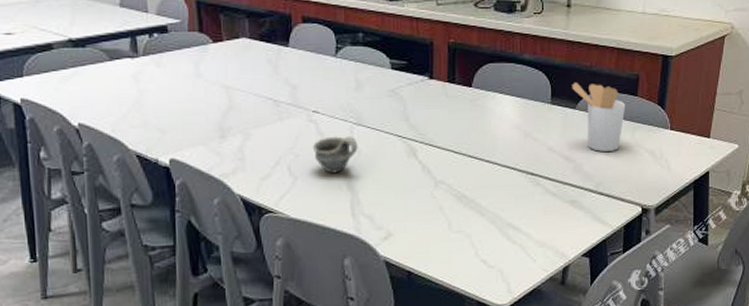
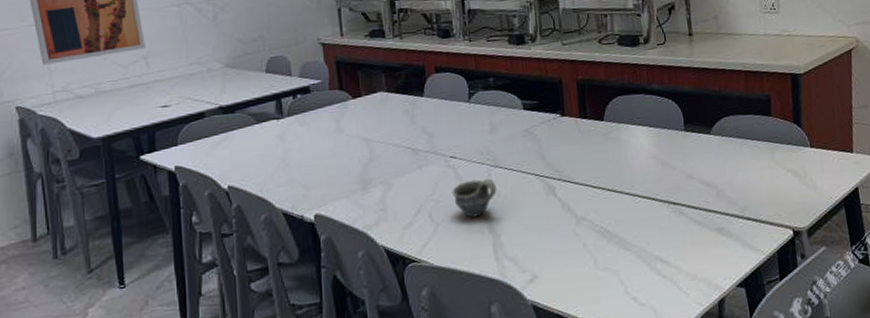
utensil holder: present [572,83,626,152] -> none [703,107,761,175]

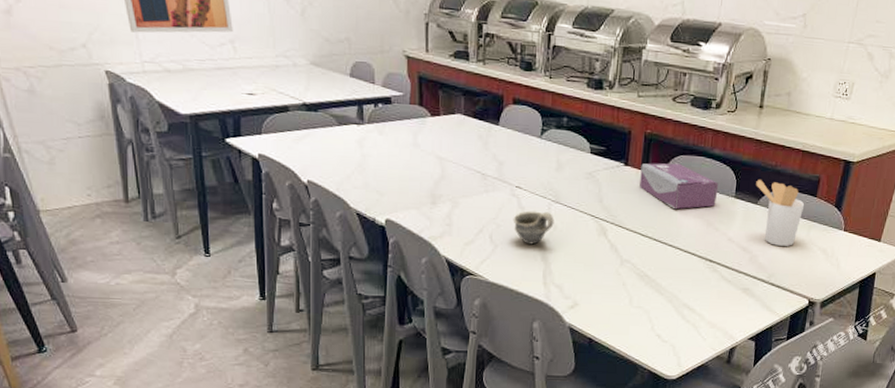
tissue box: none [579,104,666,154] -> present [639,163,719,210]
utensil holder: none [703,107,761,175] -> present [756,180,805,246]

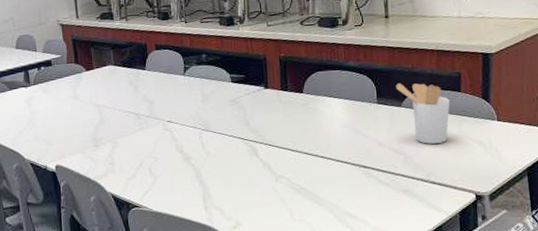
cup: present [513,211,554,245] -> none [168,140,207,173]
tissue box: present [639,163,719,210] -> none [280,79,360,123]

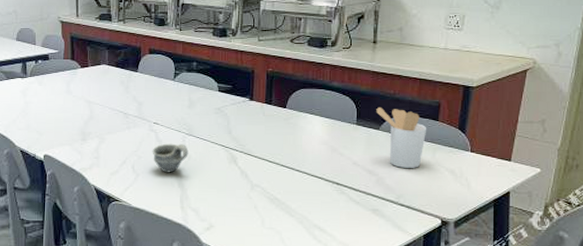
cup: none [168,140,207,173] -> present [152,143,189,173]

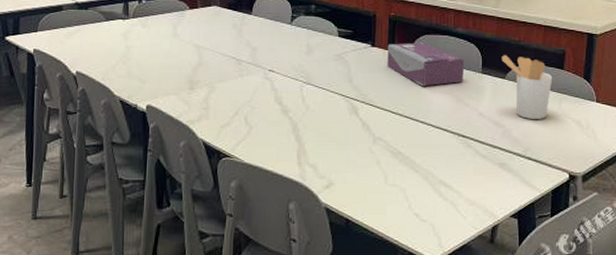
cup: present [152,143,189,173] -> none [267,93,306,125]
tissue box: none [265,96,340,138] -> present [387,42,465,87]

